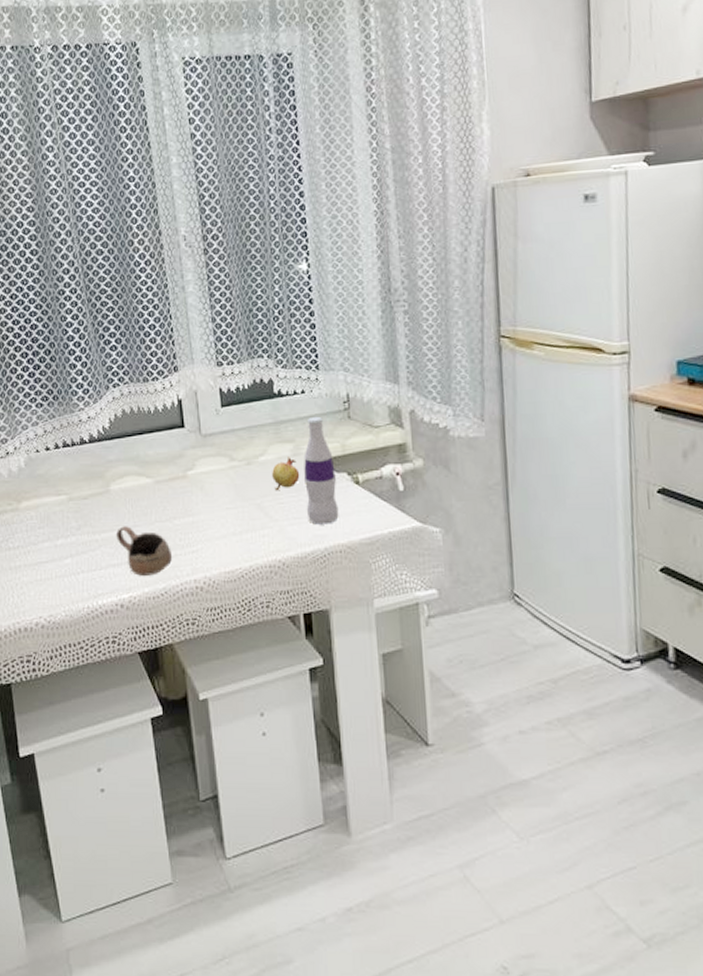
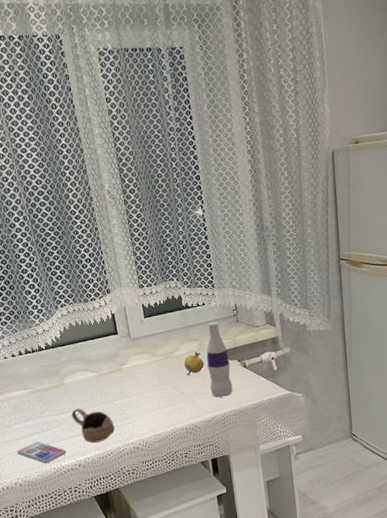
smartphone: none [42,568,106,600] -> present [17,441,67,464]

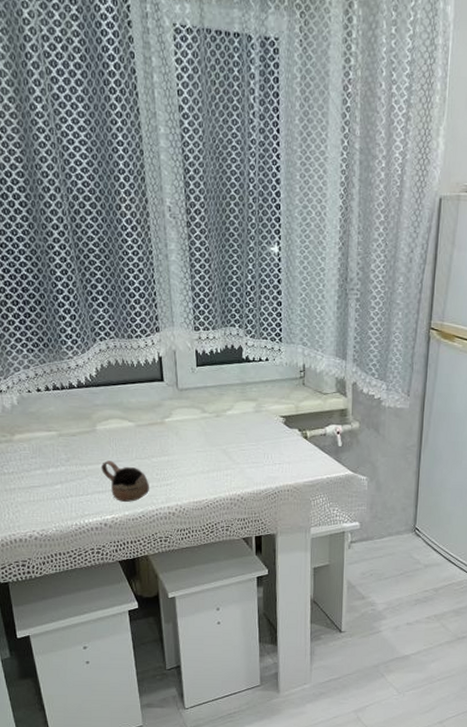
smartphone: present [17,441,67,464] -> none [34,492,92,519]
fruit: present [184,351,204,376] -> none [237,413,260,440]
bottle: present [206,321,233,398] -> none [262,381,289,469]

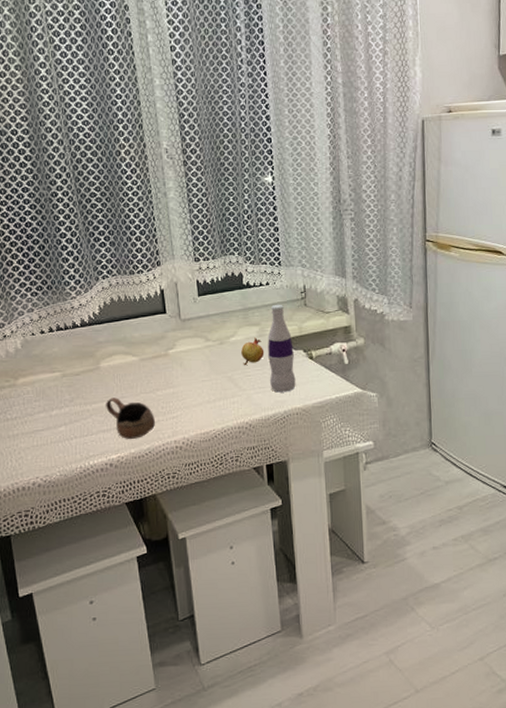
fruit: none [237,413,260,440] -> present [241,337,265,366]
bottle: none [262,381,289,469] -> present [267,304,296,393]

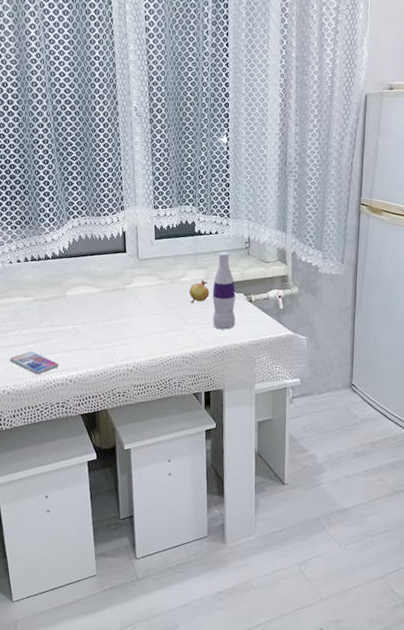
smartphone: none [38,434,97,462] -> present [9,351,59,375]
cup: present [106,397,155,439] -> none [69,322,111,360]

